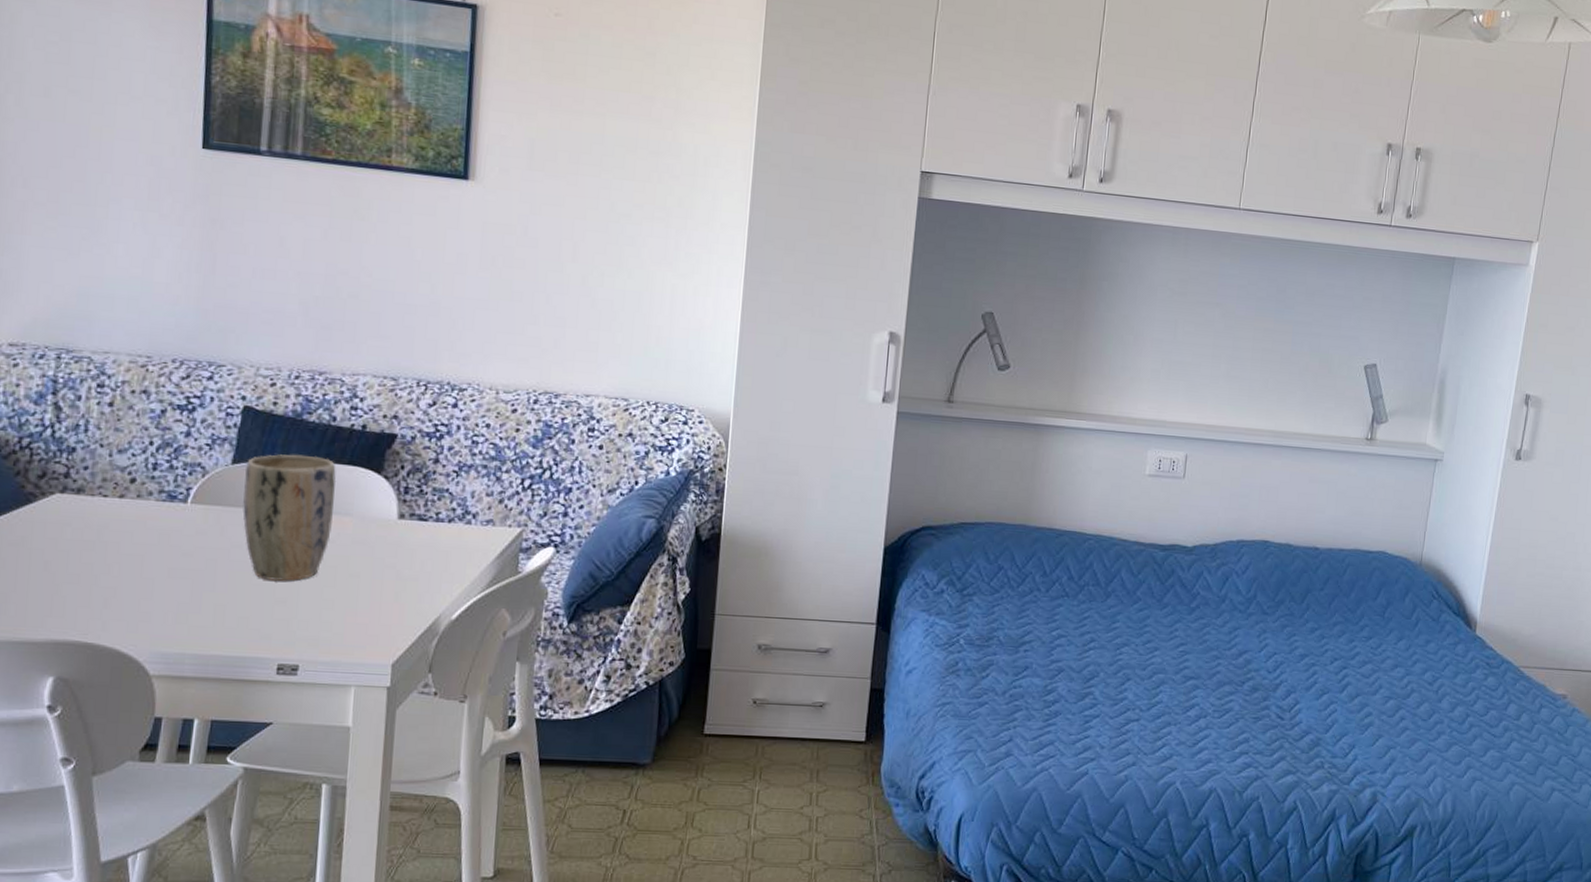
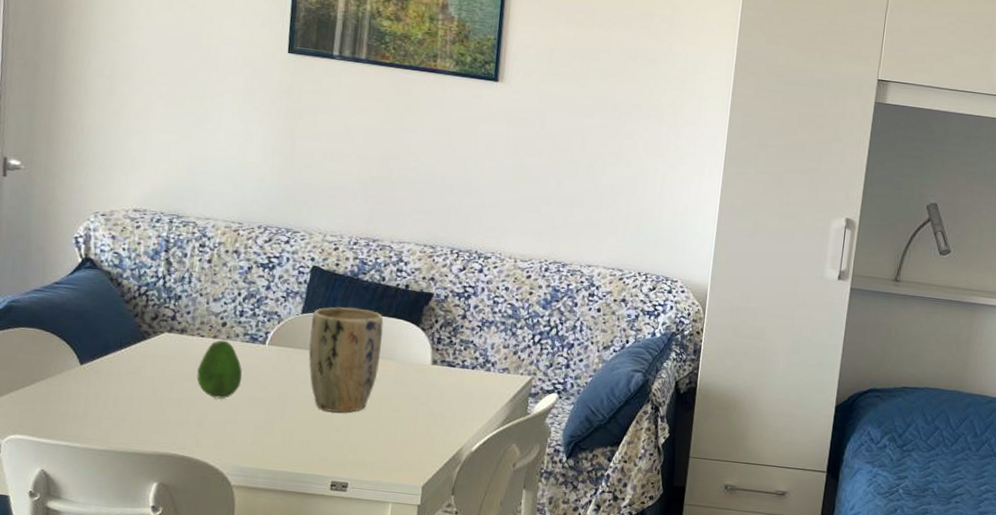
fruit: none [100,499,159,571] -> present [196,340,243,399]

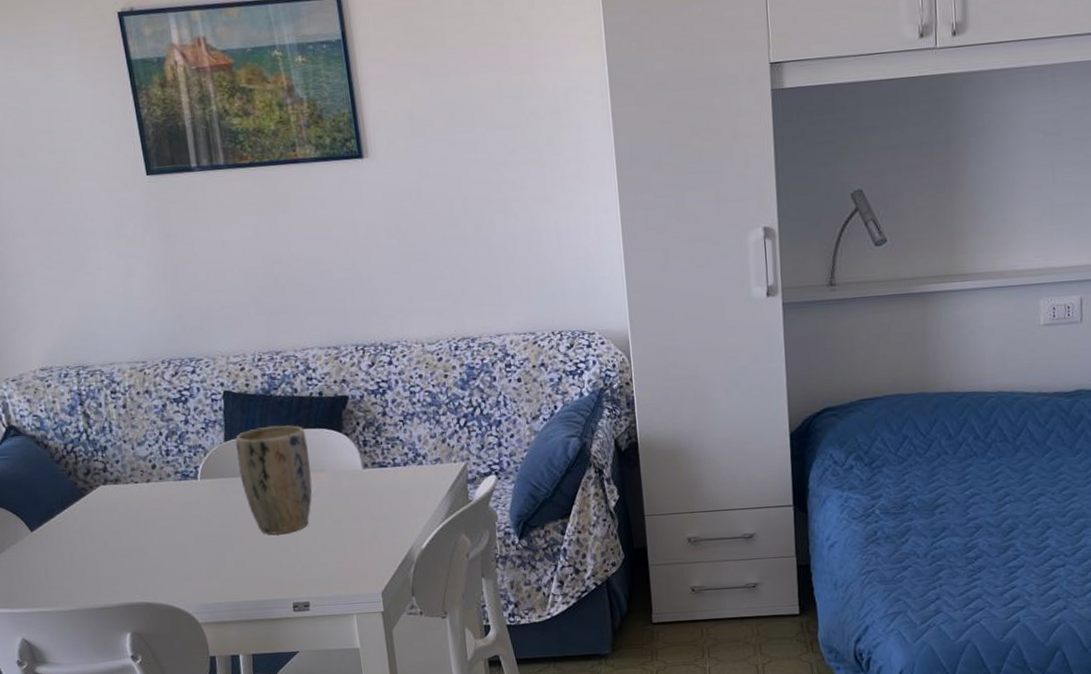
fruit: present [196,340,243,399] -> none [139,482,184,541]

